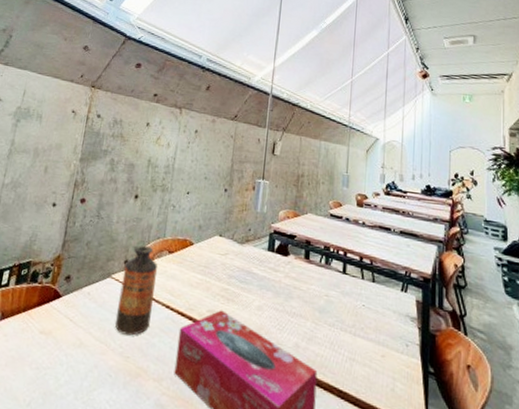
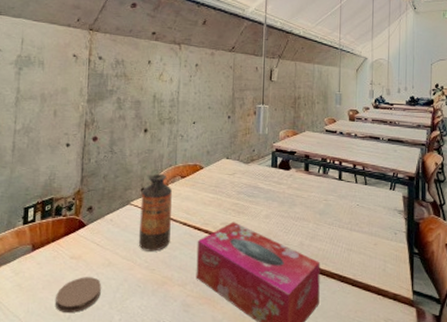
coaster: none [16,356,69,400] -> present [56,277,101,314]

